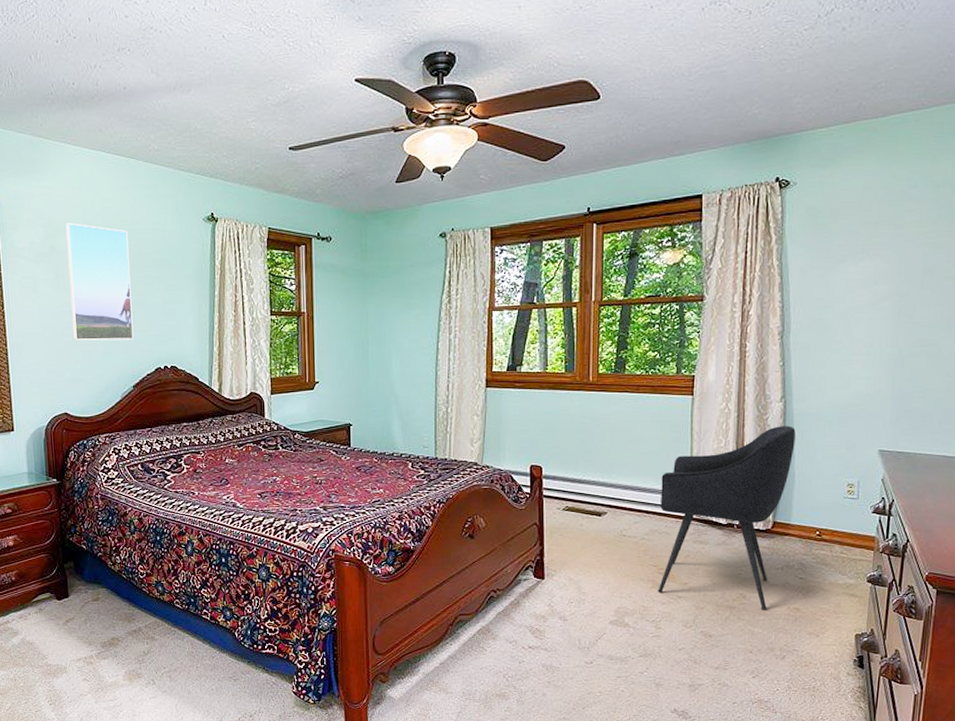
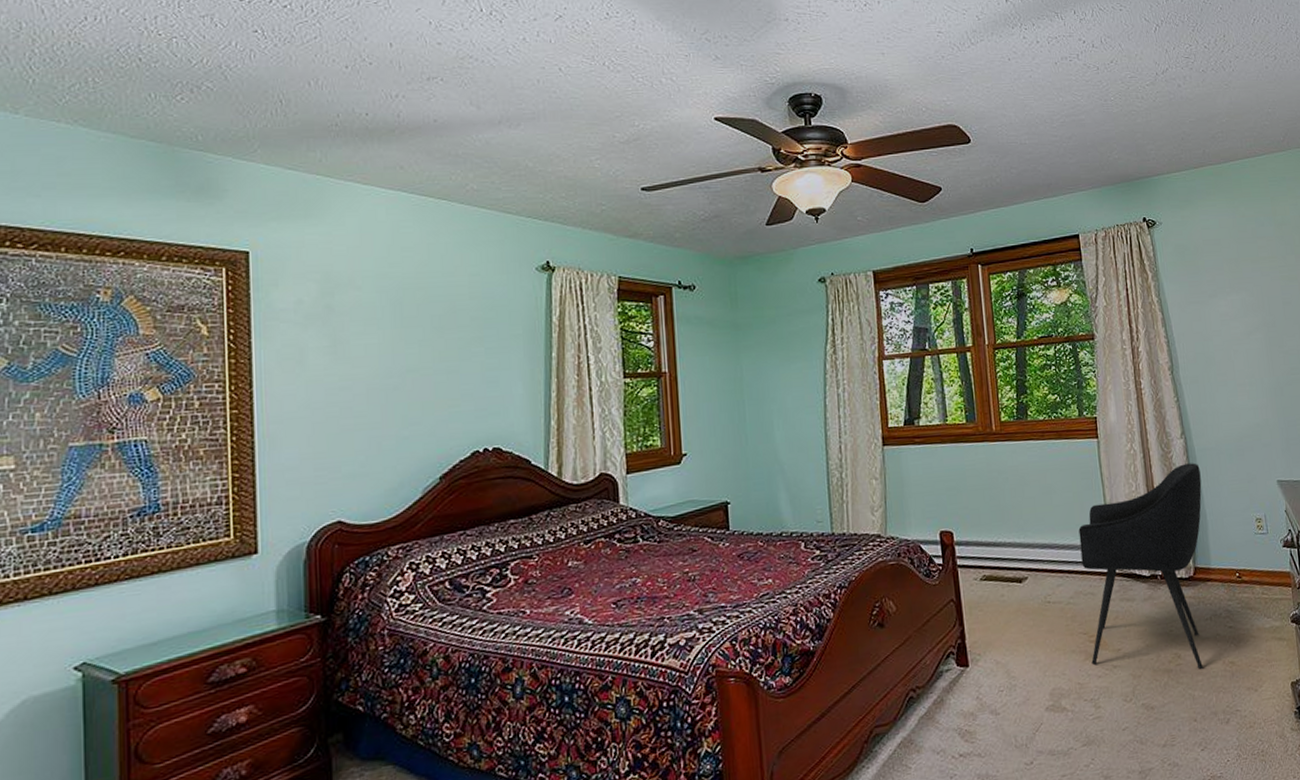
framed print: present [66,223,134,341] -> none [349,276,442,423]

